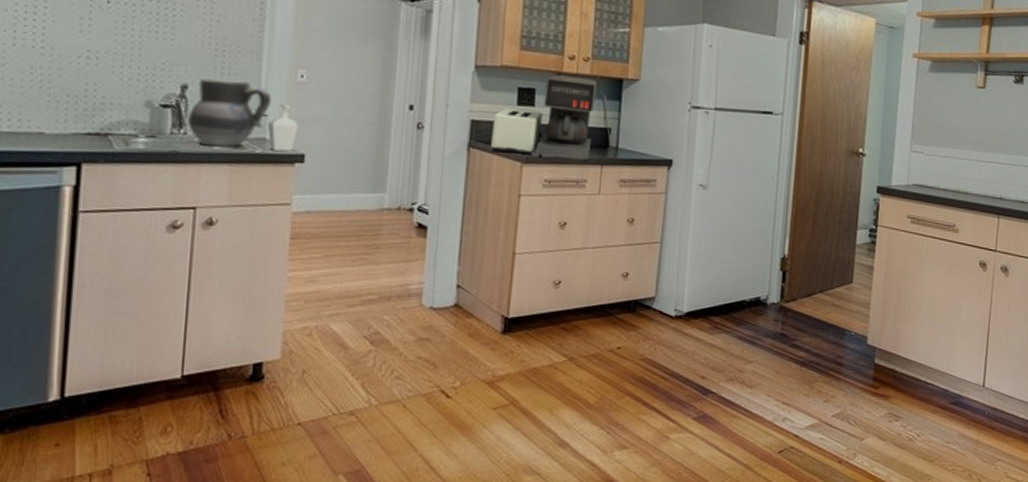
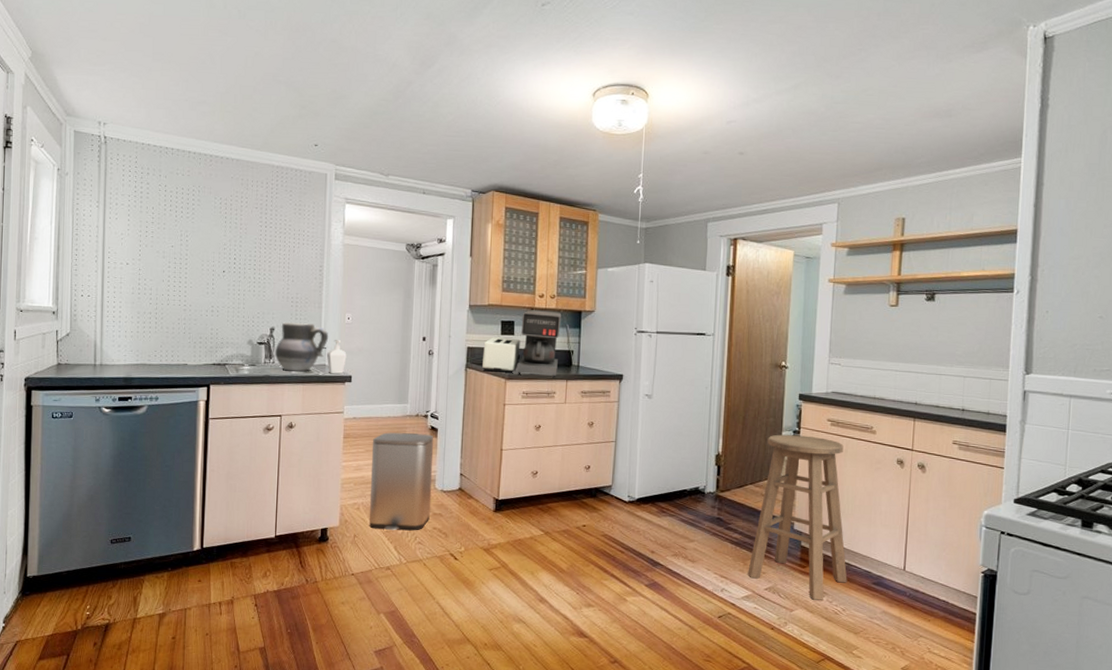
pedal bin: none [326,231,422,363] -> present [369,432,434,531]
bar stool: none [813,233,924,425] -> present [747,434,848,600]

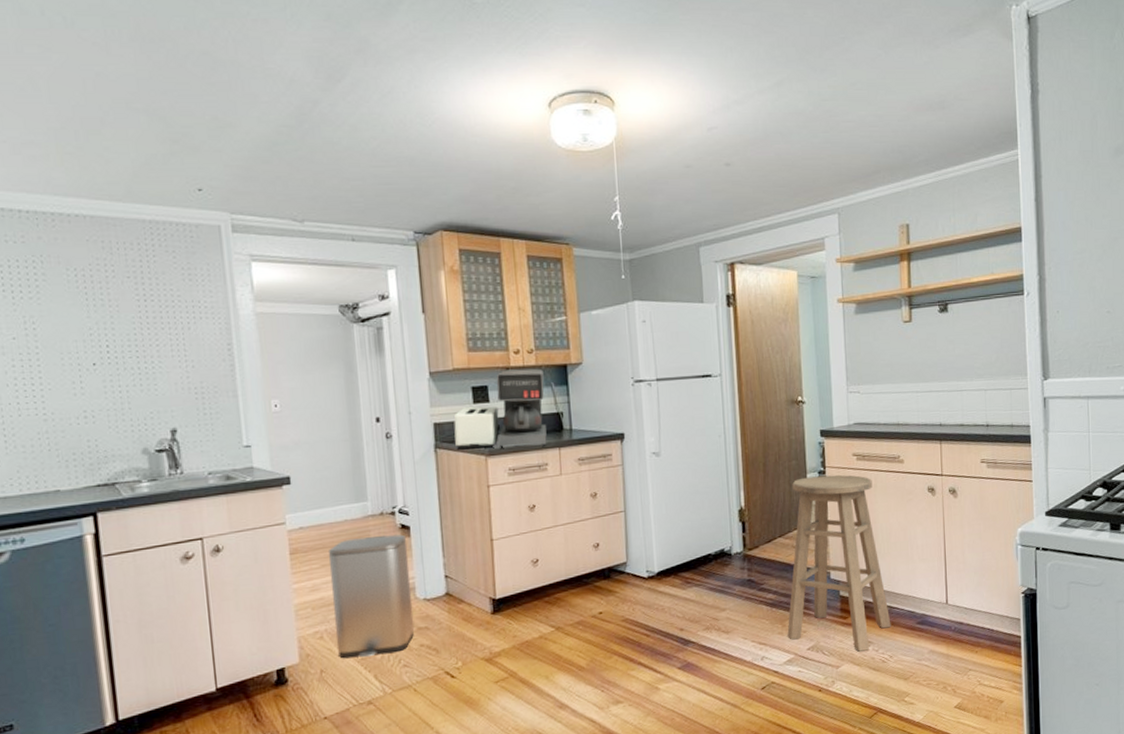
ceramic jug: present [275,321,329,372] -> none [182,417,253,482]
soap bottle: present [326,339,347,374] -> none [252,433,280,477]

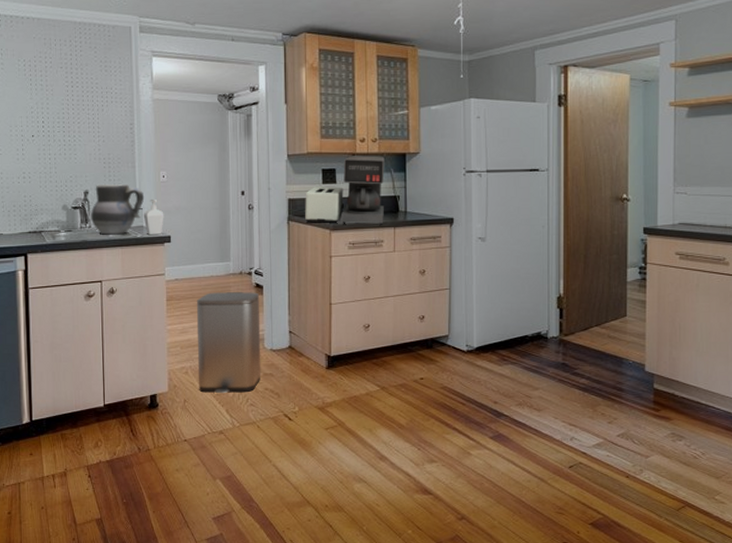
ceramic jug: none [182,417,253,482] -> present [91,183,145,235]
soap bottle: none [252,433,280,477] -> present [143,198,164,234]
bar stool: present [787,474,891,652] -> none [598,271,706,445]

